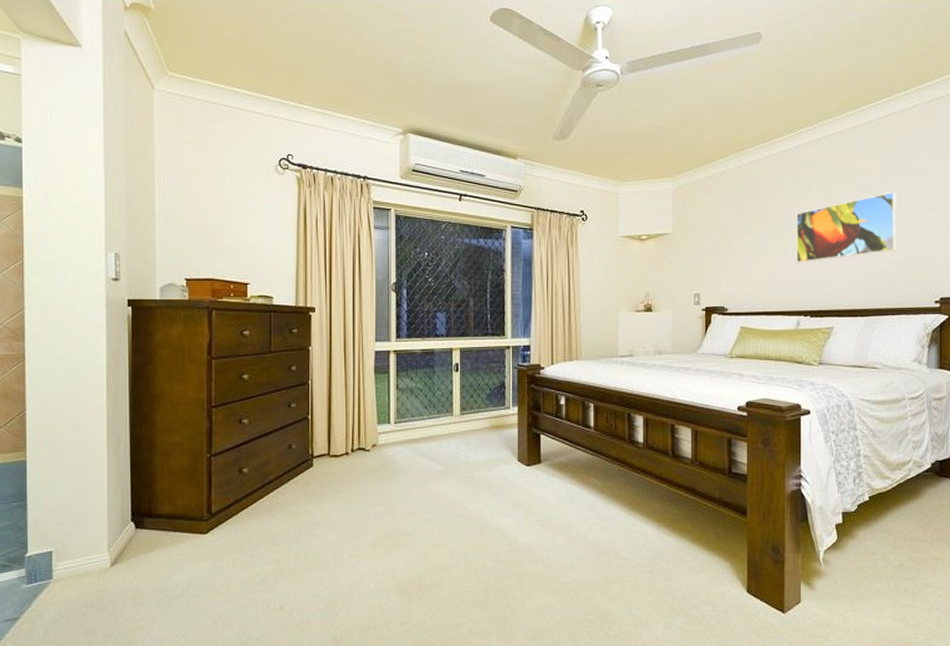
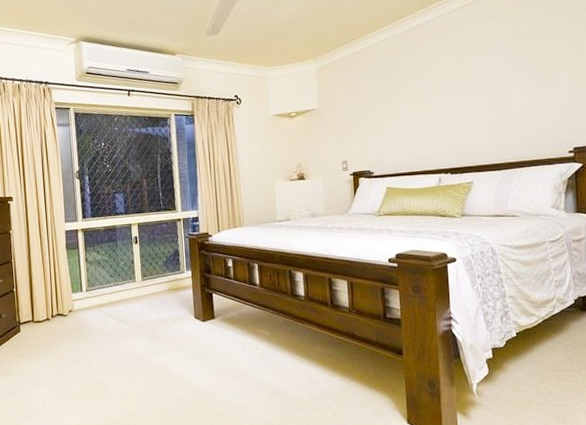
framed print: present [796,191,897,263] -> none [432,53,529,127]

